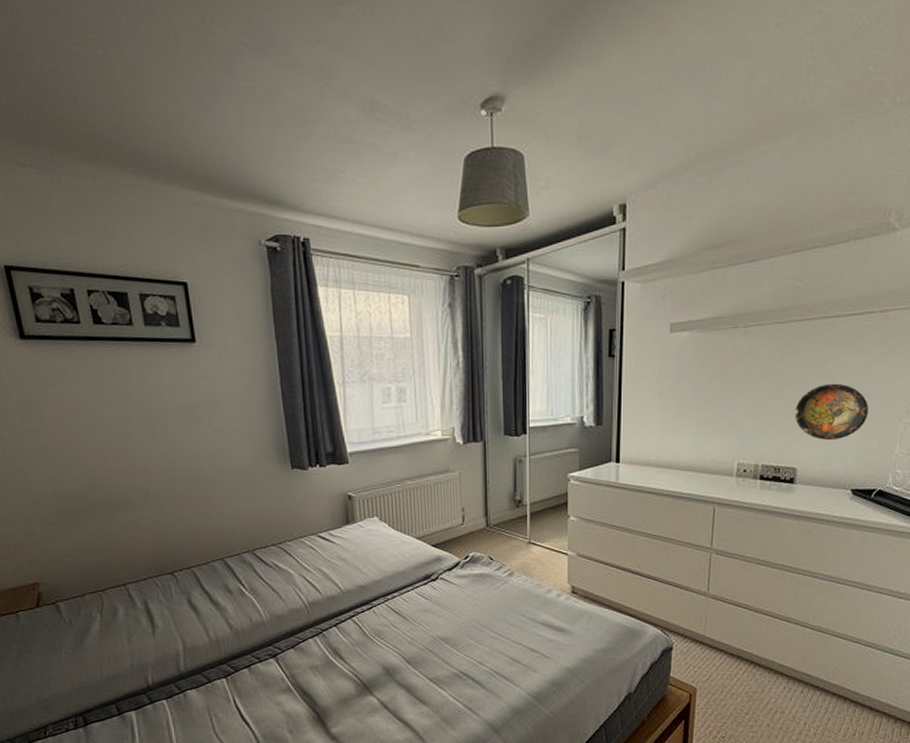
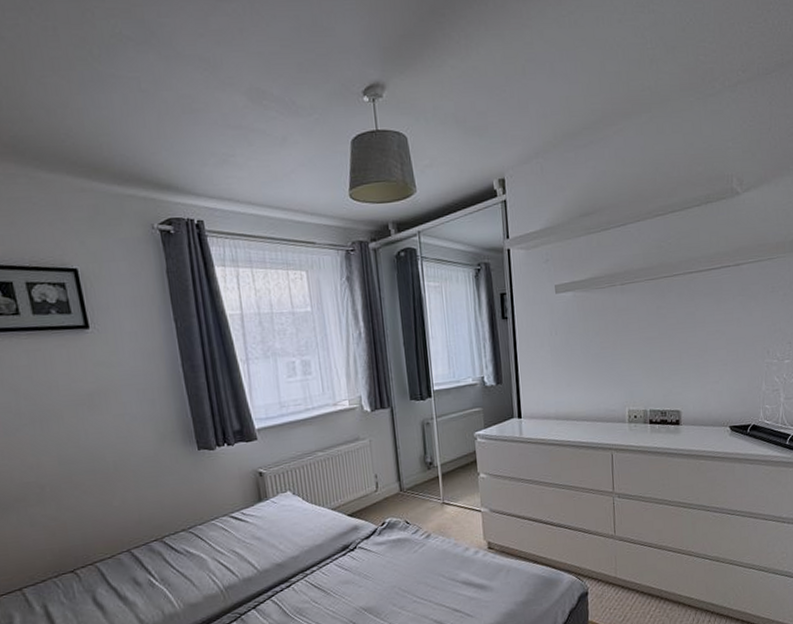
decorative plate: present [794,383,869,441] -> none [672,331,736,384]

